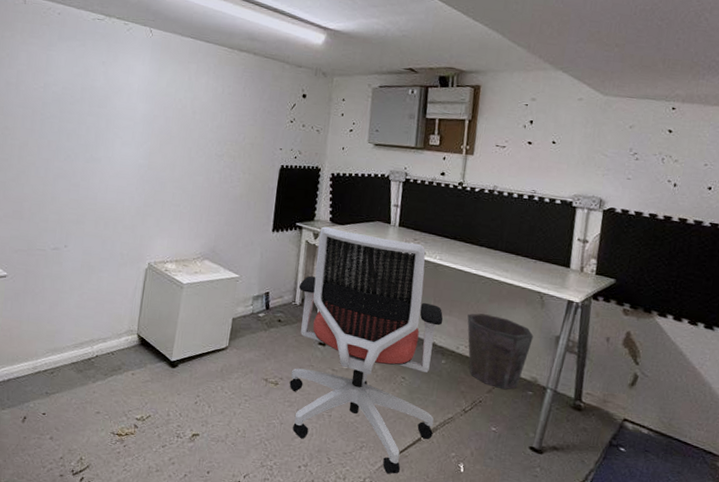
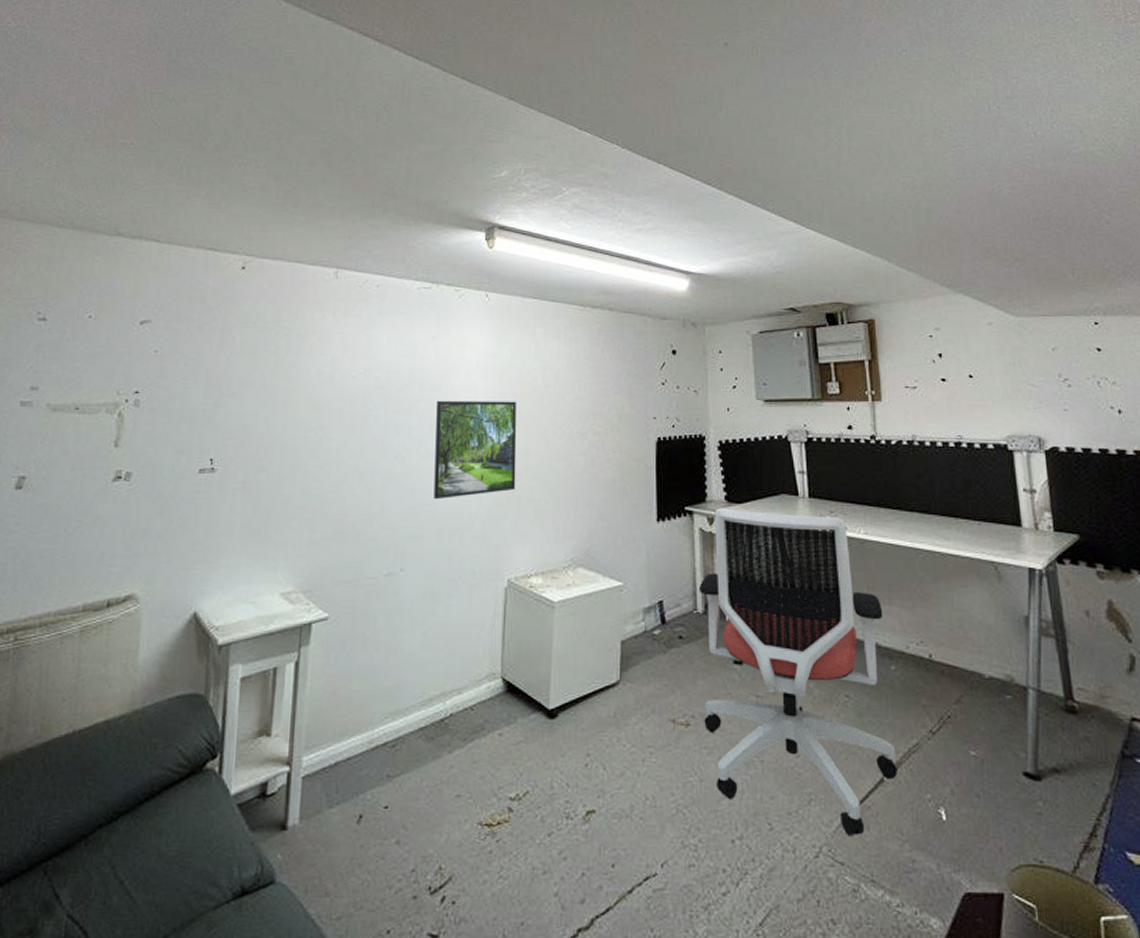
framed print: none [94,116,168,196] -> present [433,400,517,500]
waste bin: present [467,313,533,390] -> none [912,596,997,697]

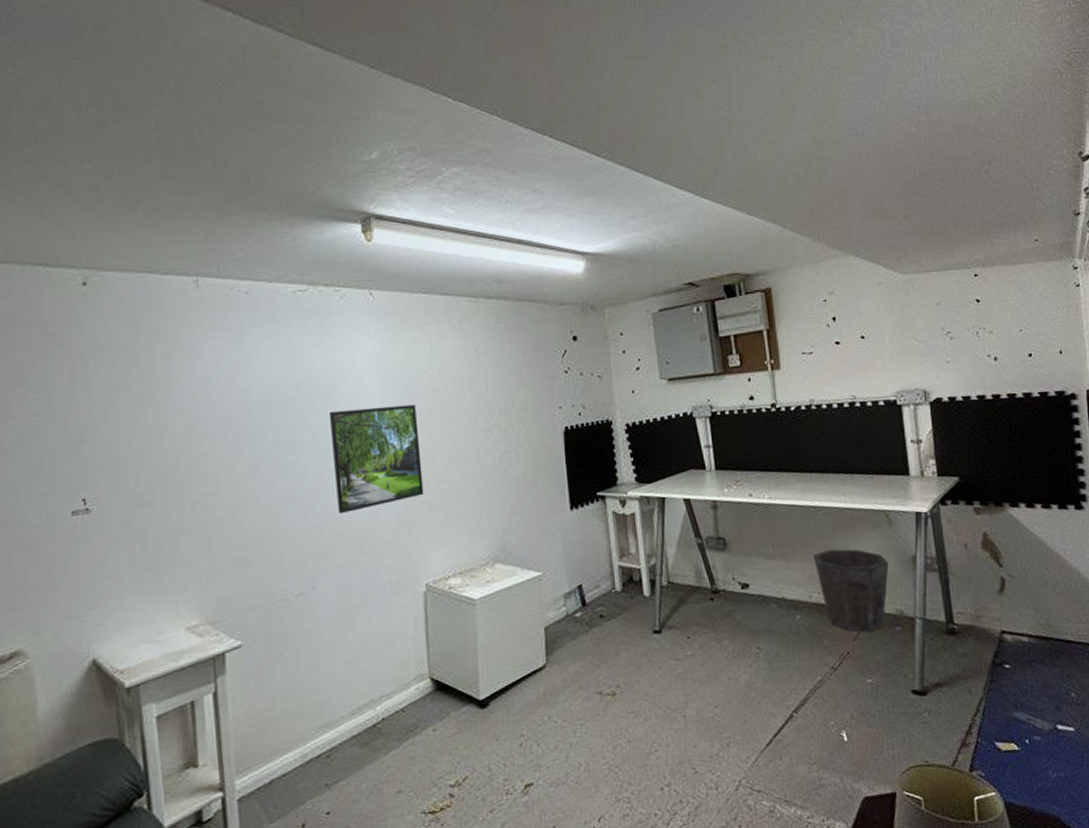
office chair: present [698,508,897,835] -> none [615,485,805,767]
waste bin: none [912,596,997,697] -> present [813,549,889,632]

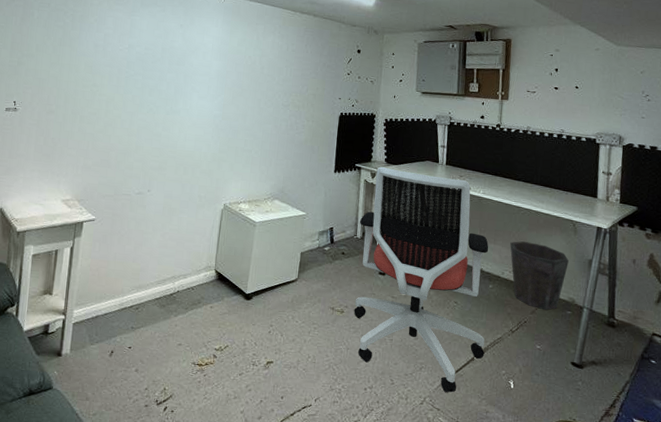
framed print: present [330,404,424,514] -> none [174,72,239,144]
office chair: none [615,485,805,767] -> present [354,166,489,393]

